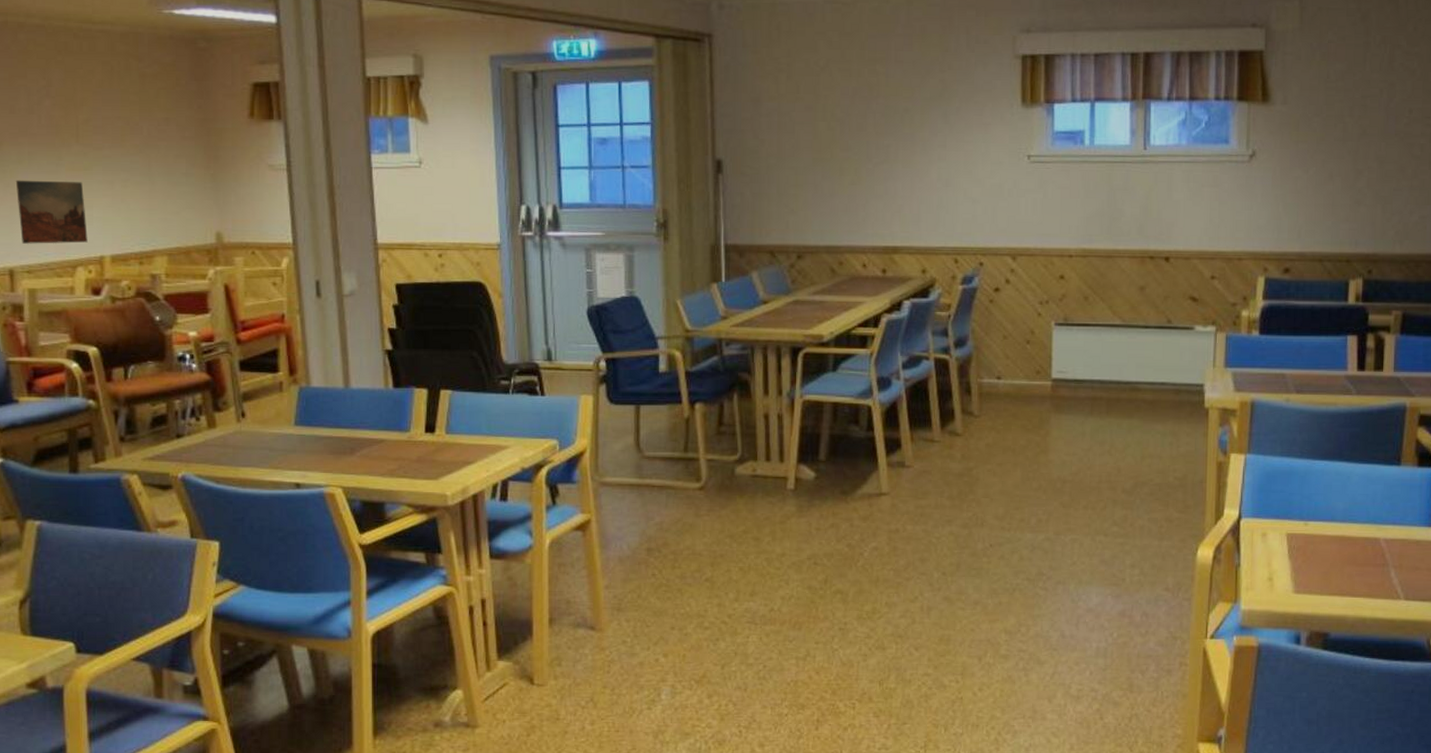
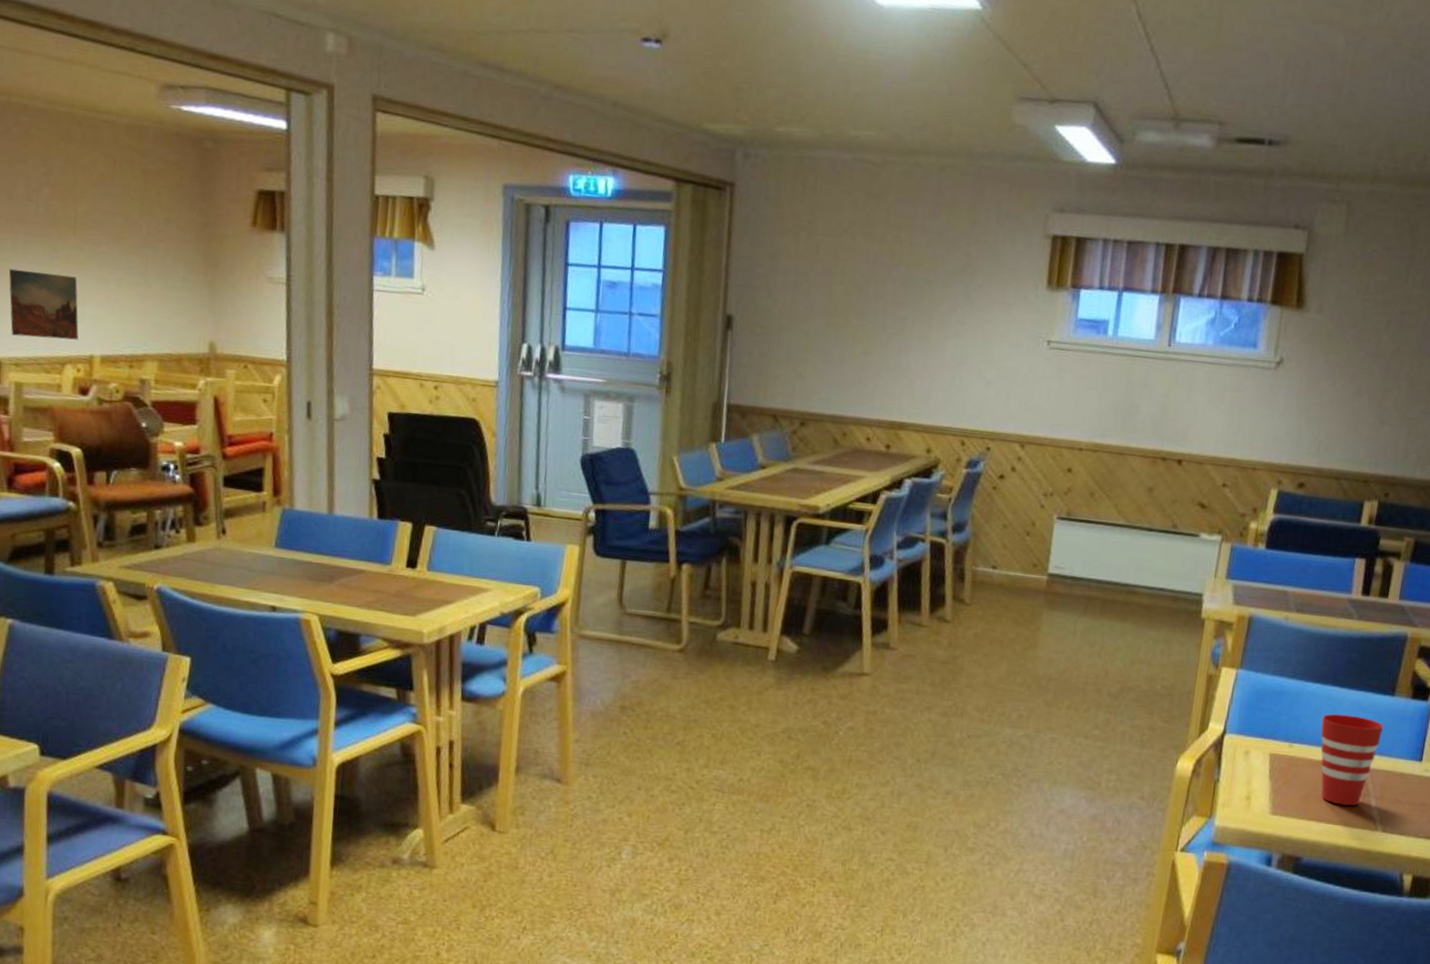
cup: none [1333,488,1394,577] -> present [1320,713,1384,806]

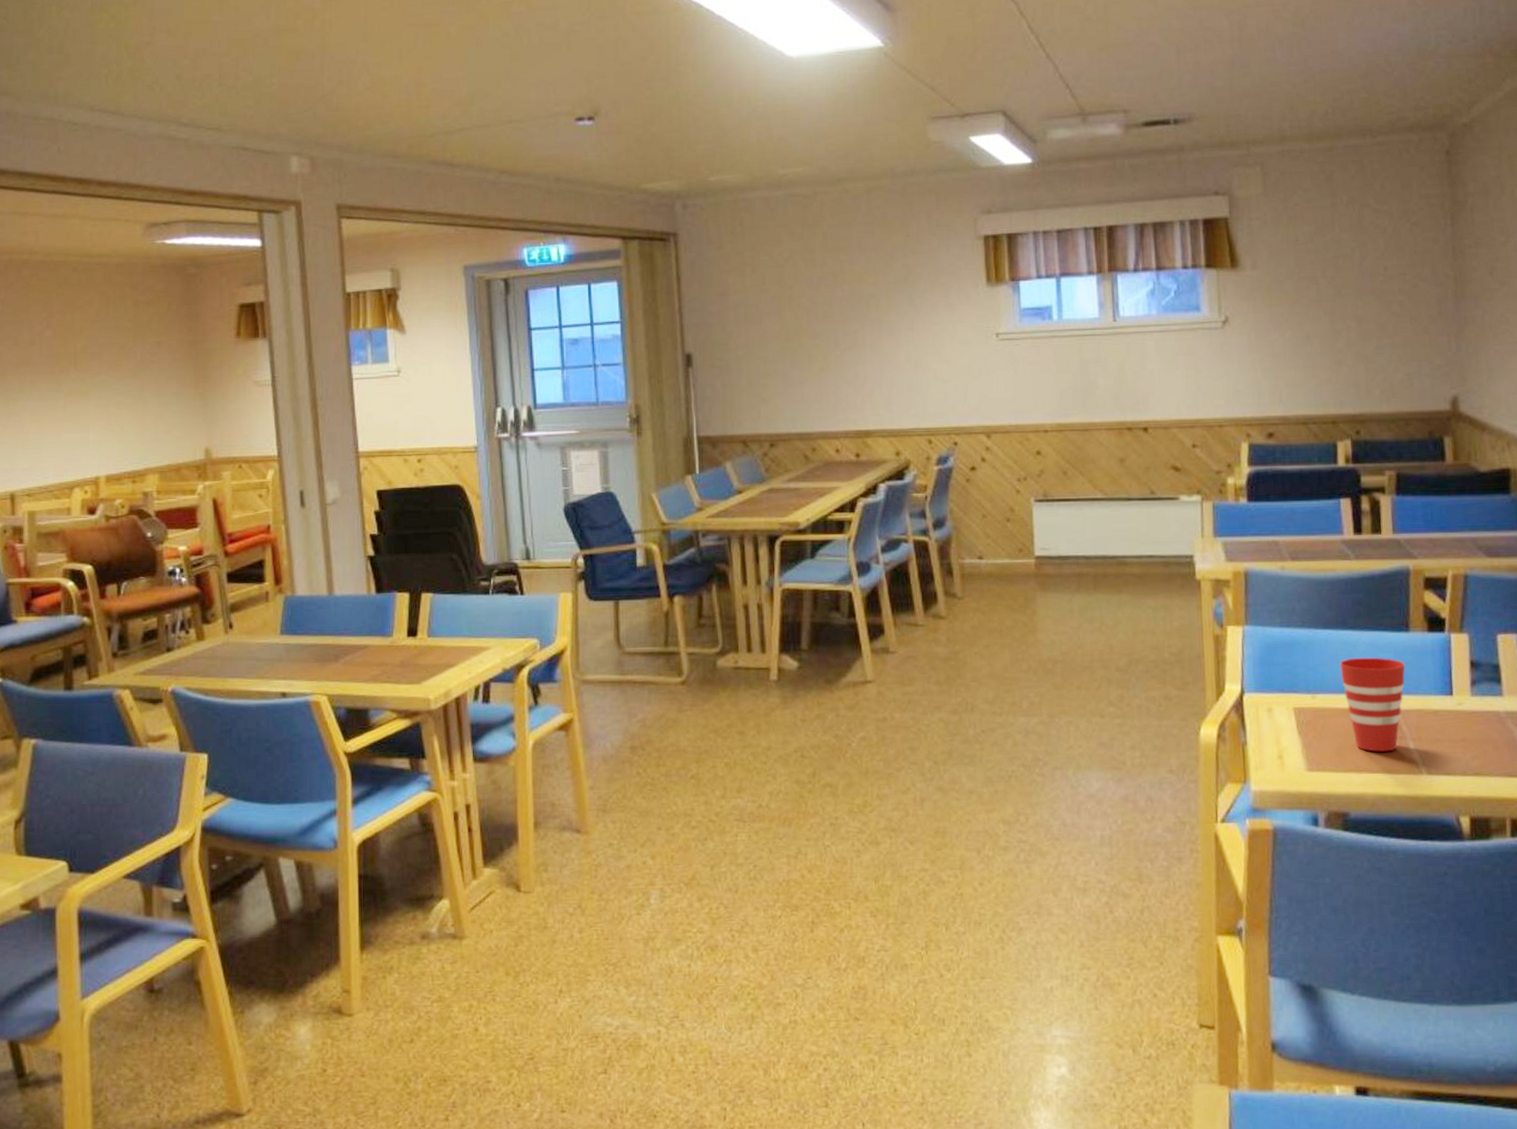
wall art: present [8,268,79,340] -> none [17,407,84,468]

